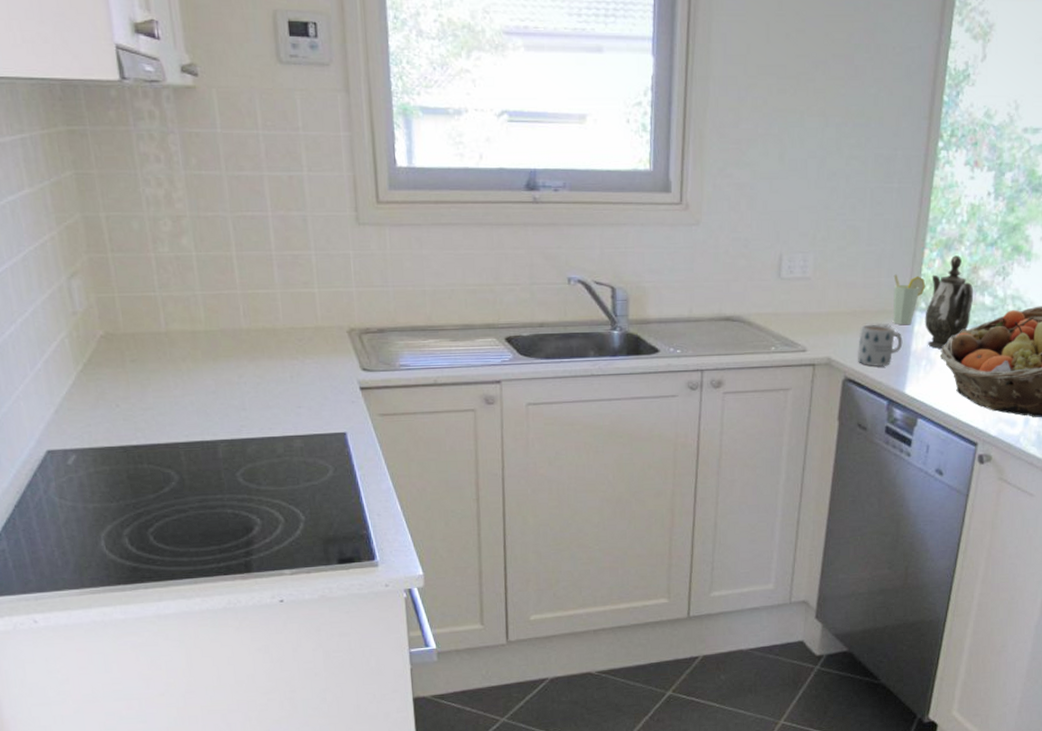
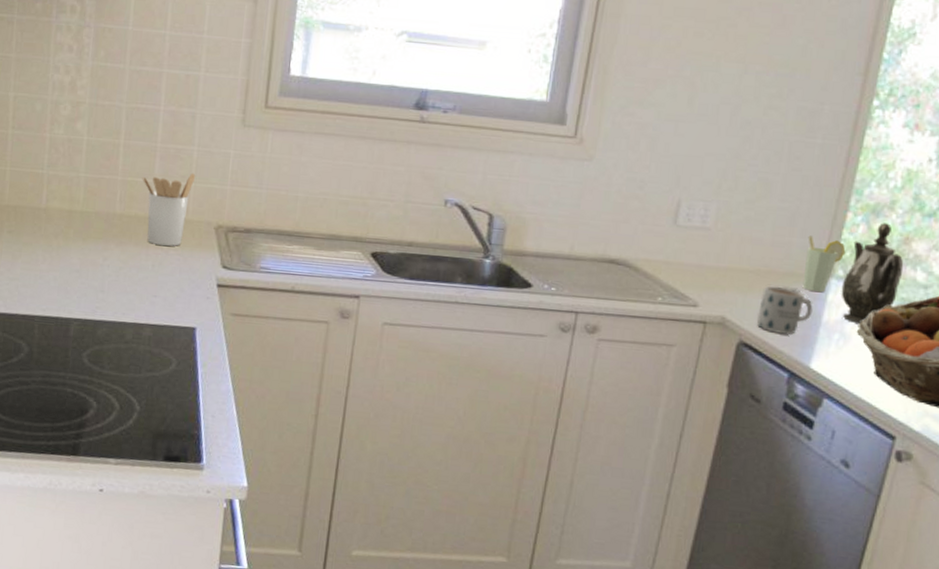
utensil holder: none [262,278,319,355] -> present [142,172,196,246]

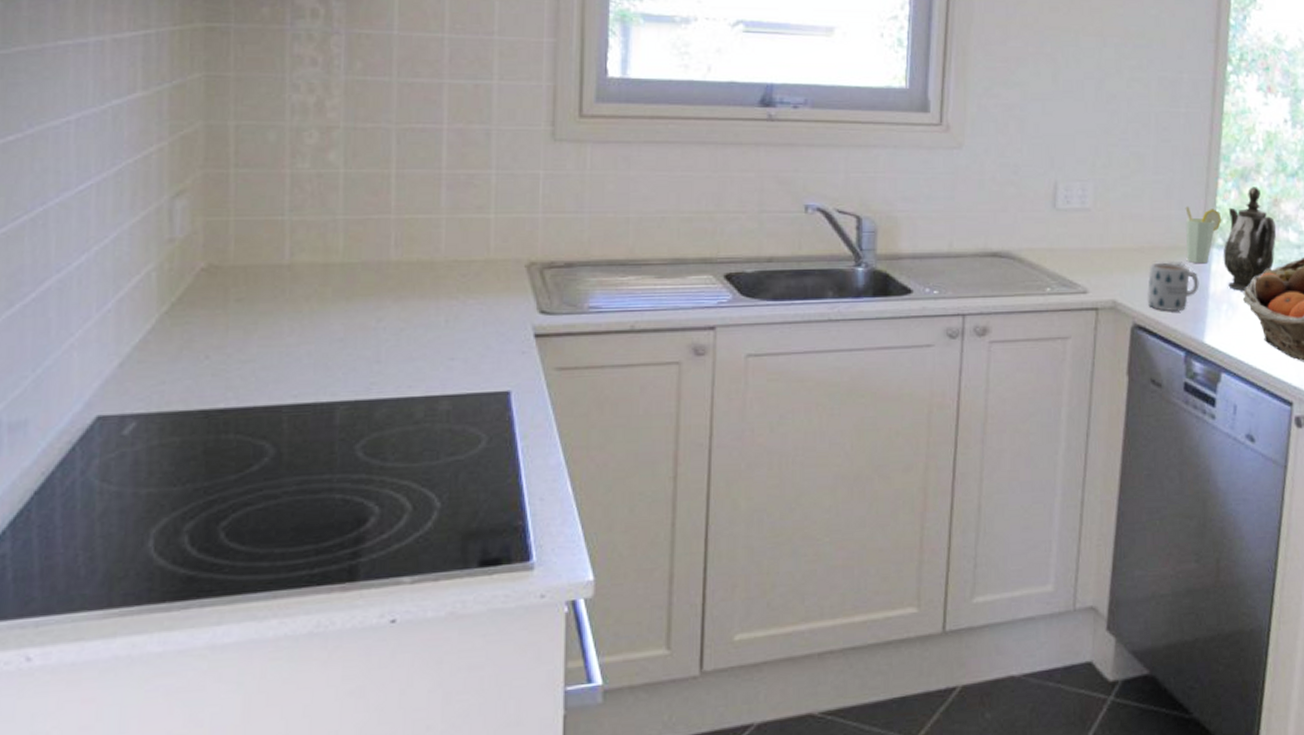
utensil holder: present [142,172,196,246] -> none [424,201,496,294]

